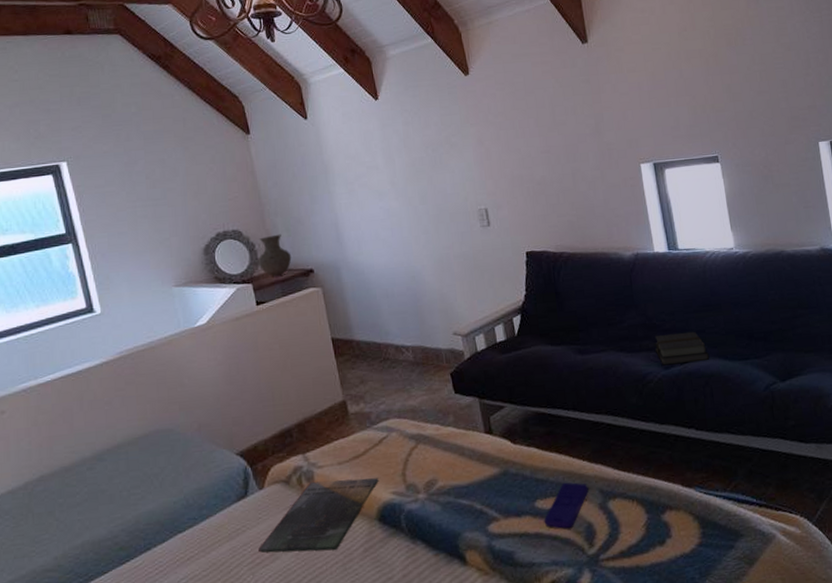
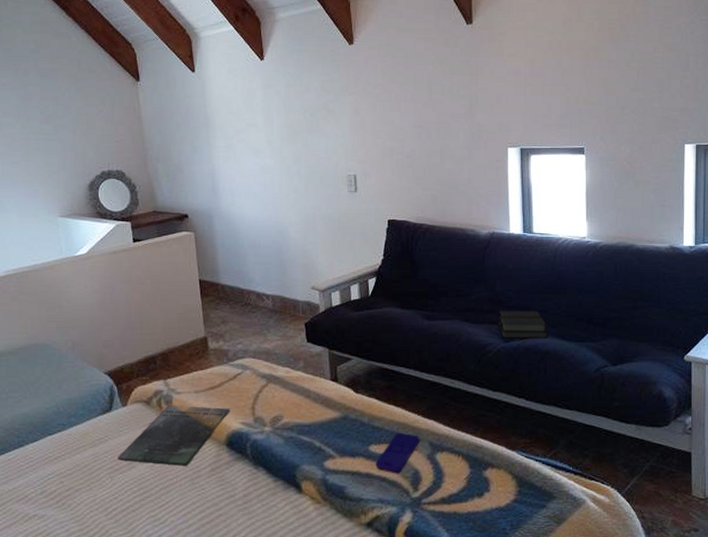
vase: present [258,234,292,277] -> none [137,179,169,218]

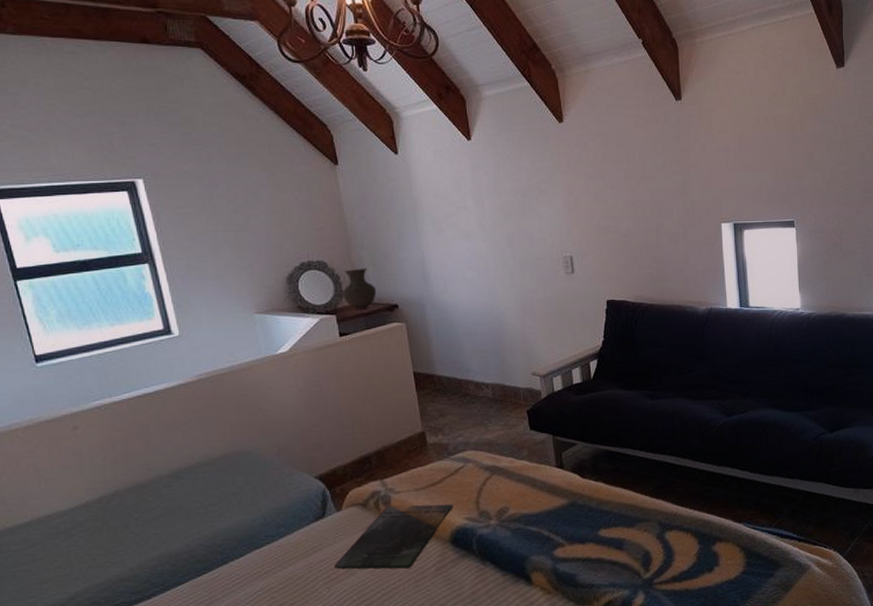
vase: none [137,179,169,218] -> present [342,268,377,310]
mobile phone: present [375,432,419,474] -> none [605,514,648,557]
book: present [497,310,548,339] -> none [719,383,768,413]

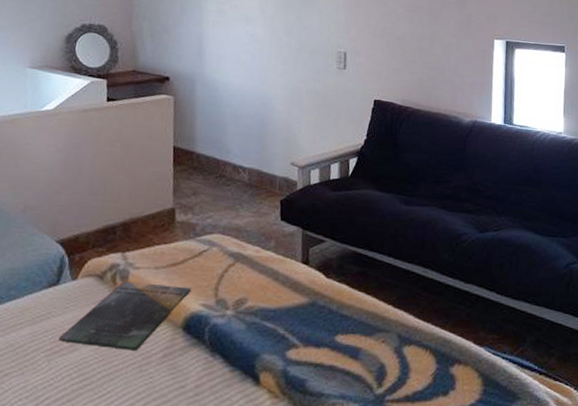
vase: present [342,268,377,310] -> none [117,37,151,78]

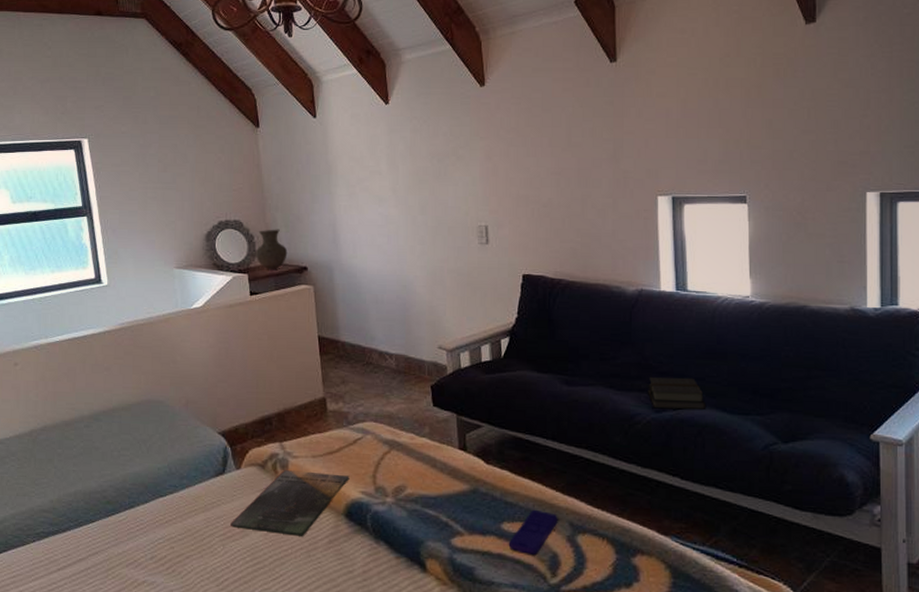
vase: none [117,37,151,78] -> present [255,229,288,270]
mobile phone: none [340,322,388,368] -> present [508,509,558,557]
book: none [473,200,522,232] -> present [647,376,707,410]

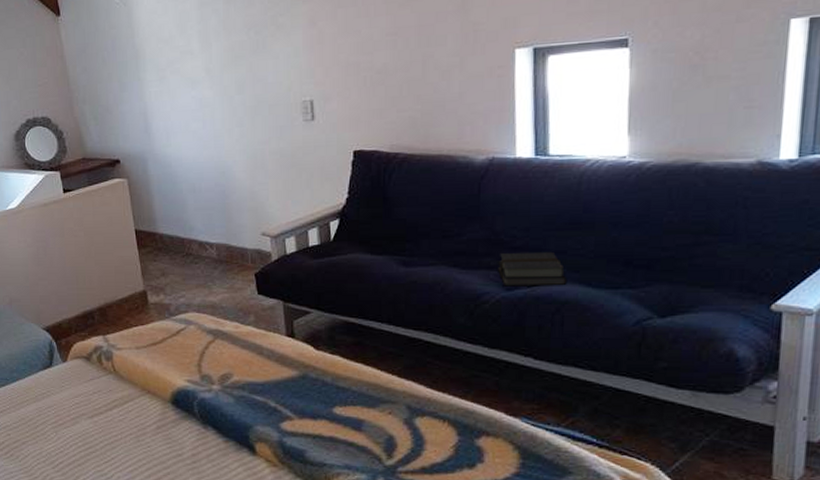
magazine: present [230,470,350,536] -> none [61,362,175,423]
vase: present [255,229,288,270] -> none [65,122,99,166]
mobile phone: present [508,509,558,557] -> none [340,393,394,440]

